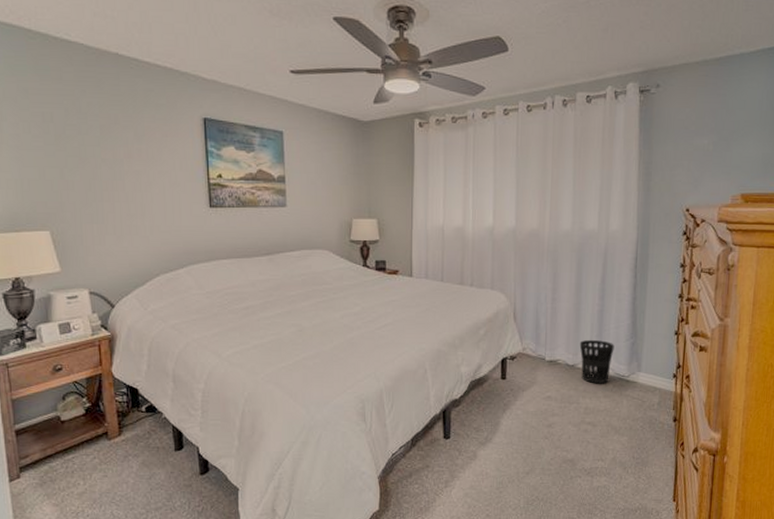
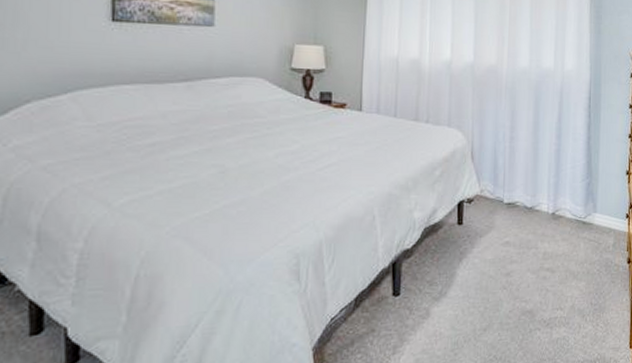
wastebasket: present [579,340,615,384] -> none [537,181,571,227]

